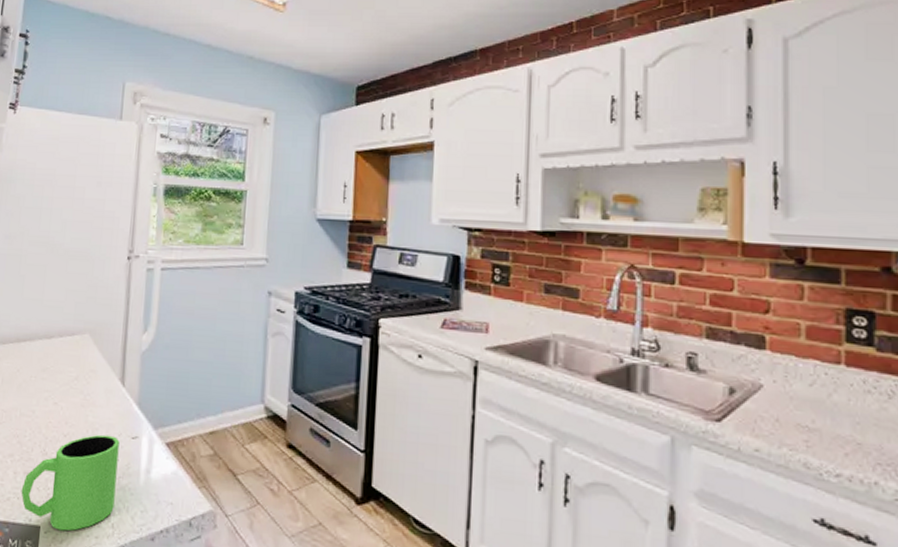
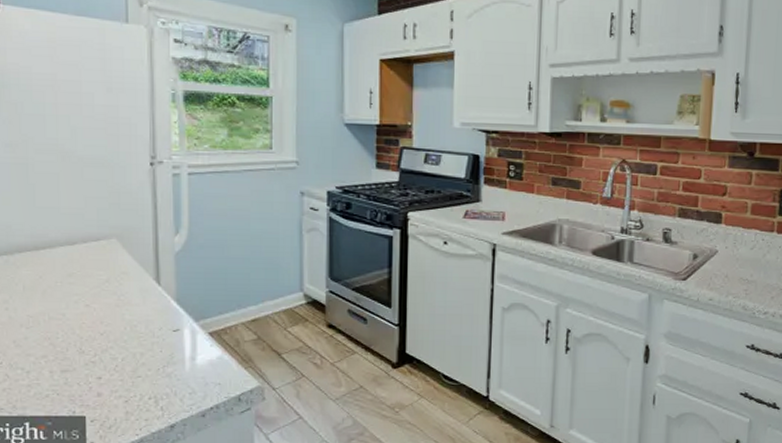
mug: present [21,434,120,531] -> none [60,330,161,418]

